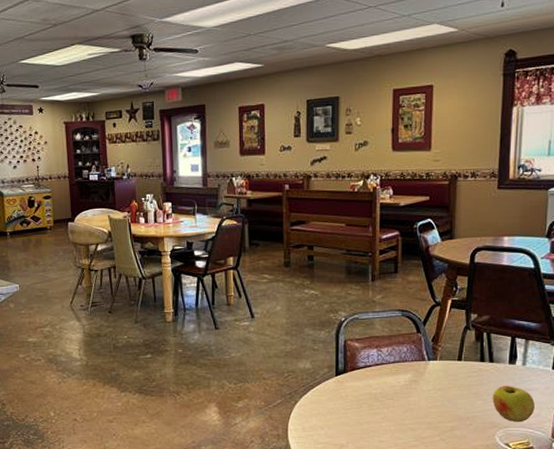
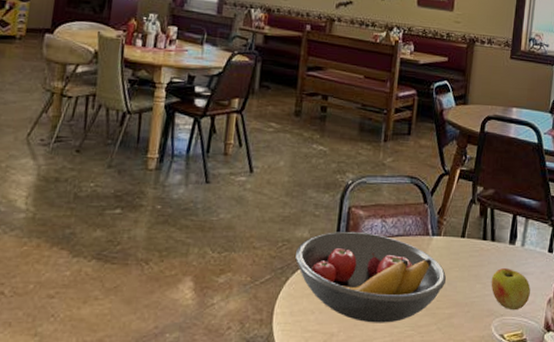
fruit bowl: none [300,361,446,436] -> present [295,232,447,323]

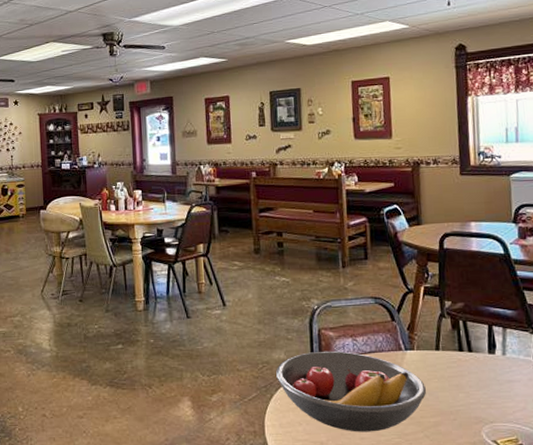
apple: present [491,268,530,311] -> none [474,377,520,417]

